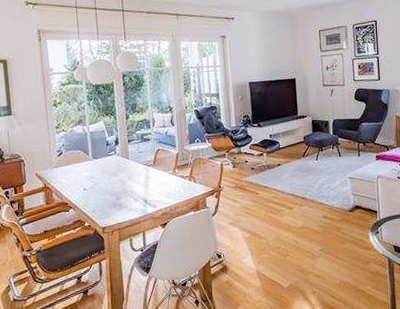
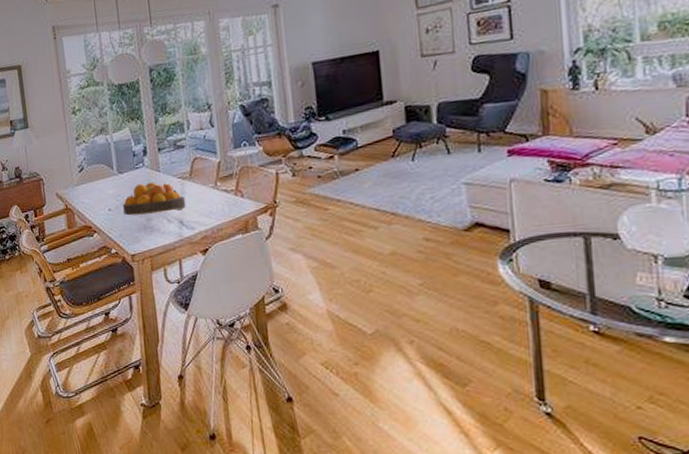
fruit bowl: none [96,167,150,195] -> present [123,182,186,216]

